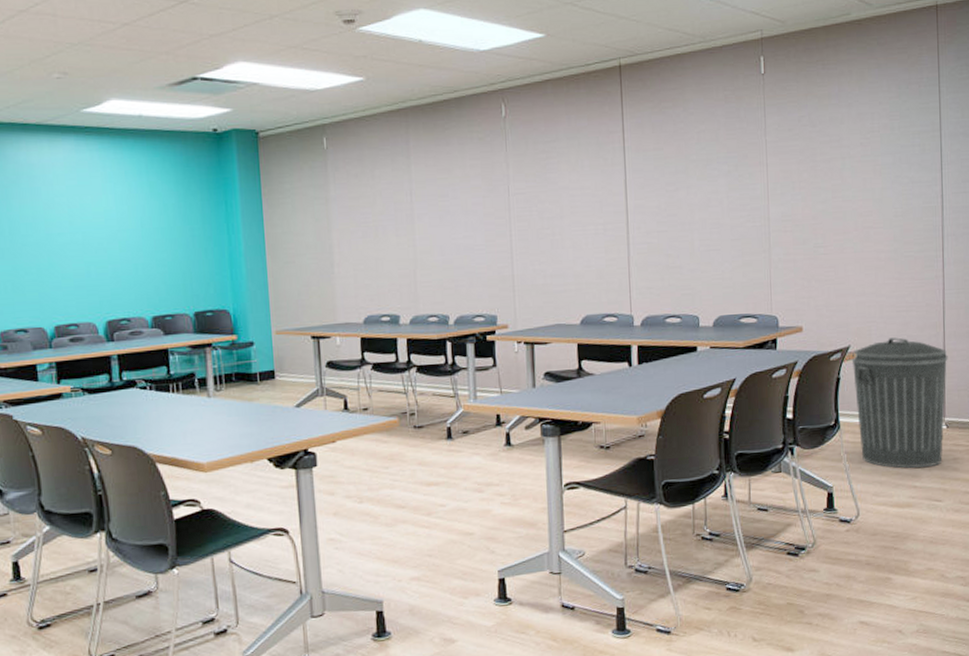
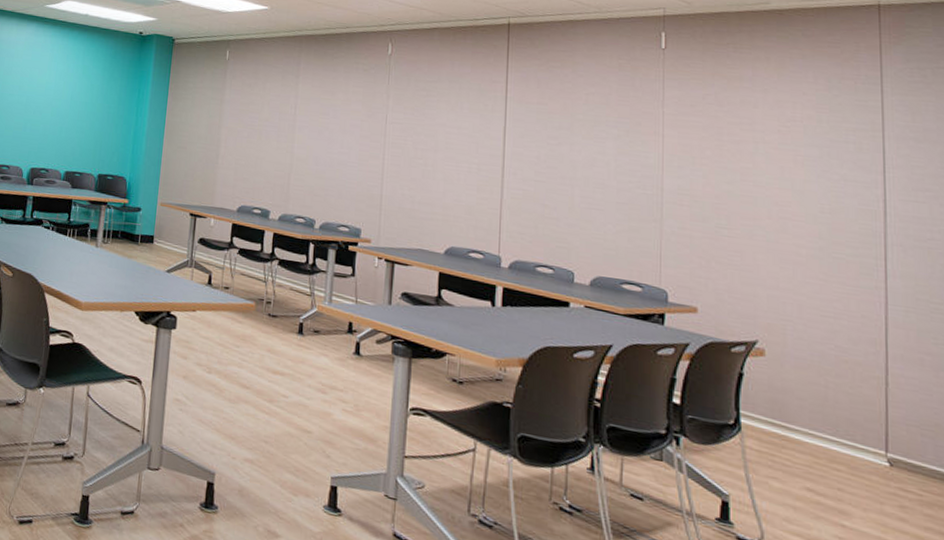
trash can: present [851,337,948,468] -> none [759,343,892,508]

